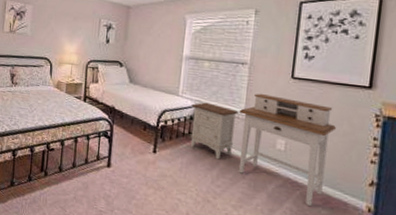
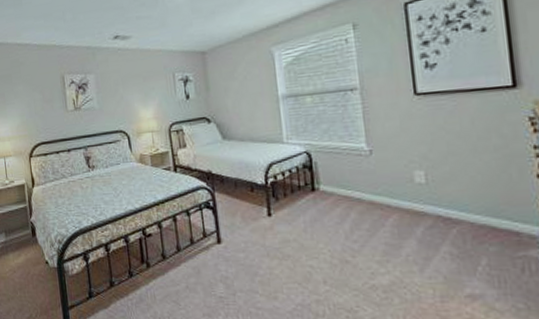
nightstand: present [190,102,239,160] -> none [301,144,362,210]
desk: present [238,93,337,206] -> none [359,119,485,244]

